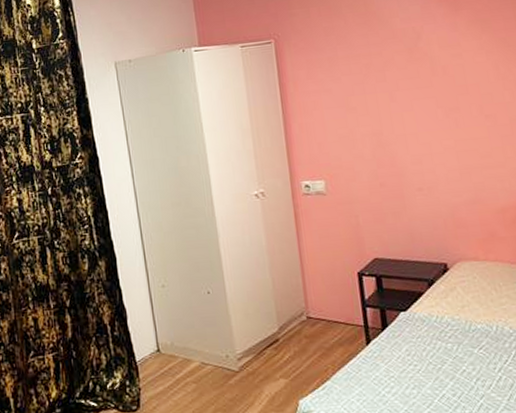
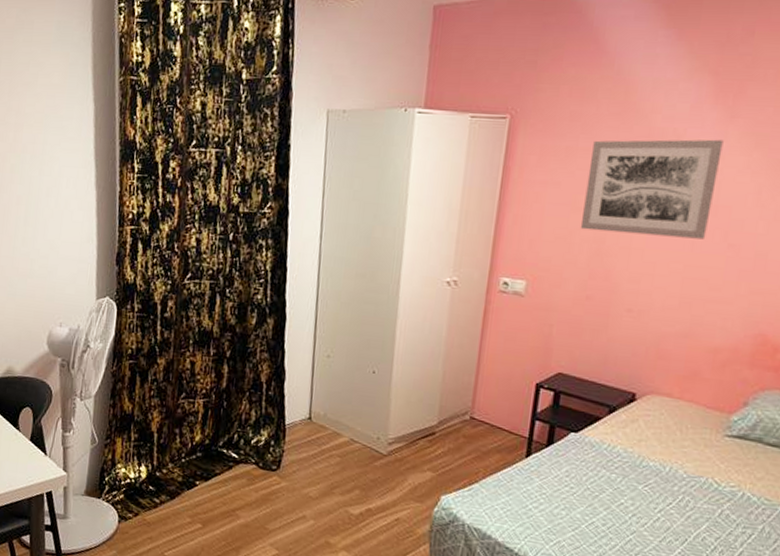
wall art: none [350,30,465,126] -> present [580,139,724,240]

